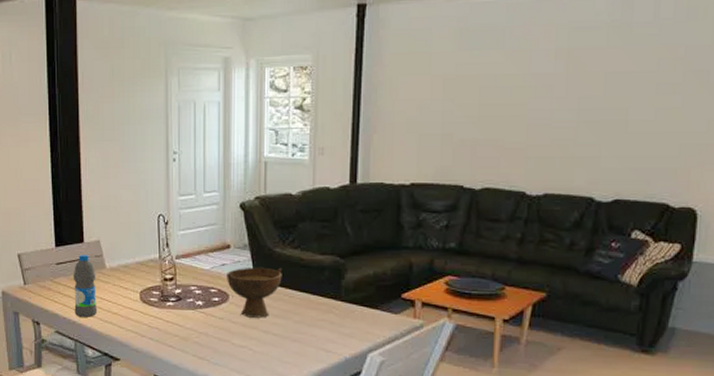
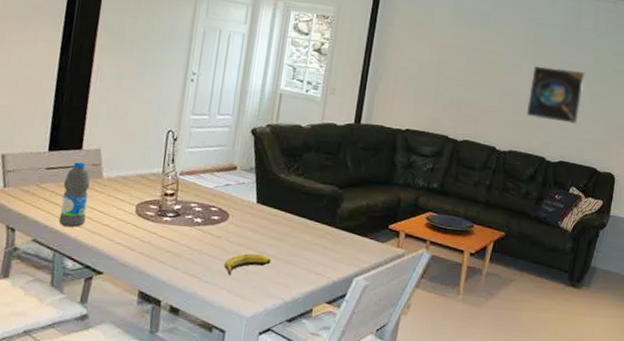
bowl: present [227,267,282,318] -> none [229,189,284,239]
banana: none [230,333,277,357] -> present [224,253,271,276]
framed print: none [564,81,645,150] -> present [527,65,585,124]

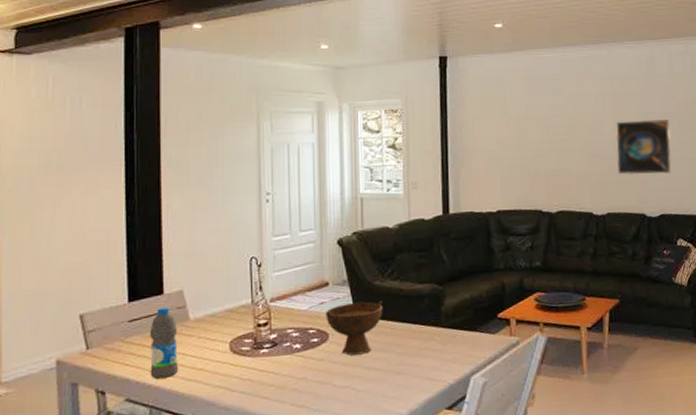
banana: present [224,253,271,276] -> none [332,369,381,399]
bowl: none [229,189,284,239] -> present [326,300,383,356]

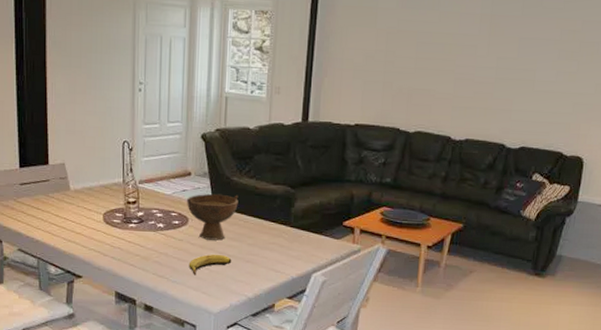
water bottle: present [149,308,179,379] -> none [37,176,61,237]
banana: none [332,369,381,399] -> present [188,254,232,276]
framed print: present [616,119,672,175] -> none [484,44,550,106]

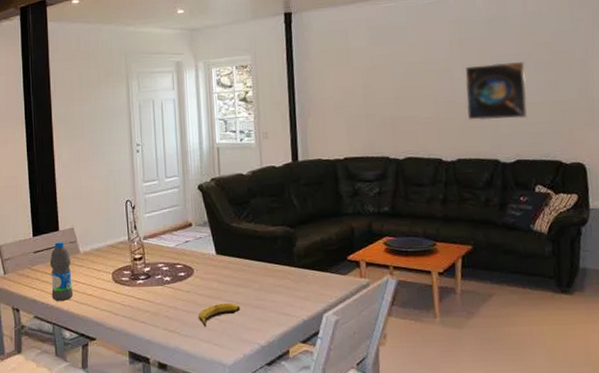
water bottle: none [37,176,61,237] -> present [49,242,74,301]
bowl: present [187,193,239,241] -> none [190,240,240,289]
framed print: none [484,44,550,106] -> present [465,62,528,121]

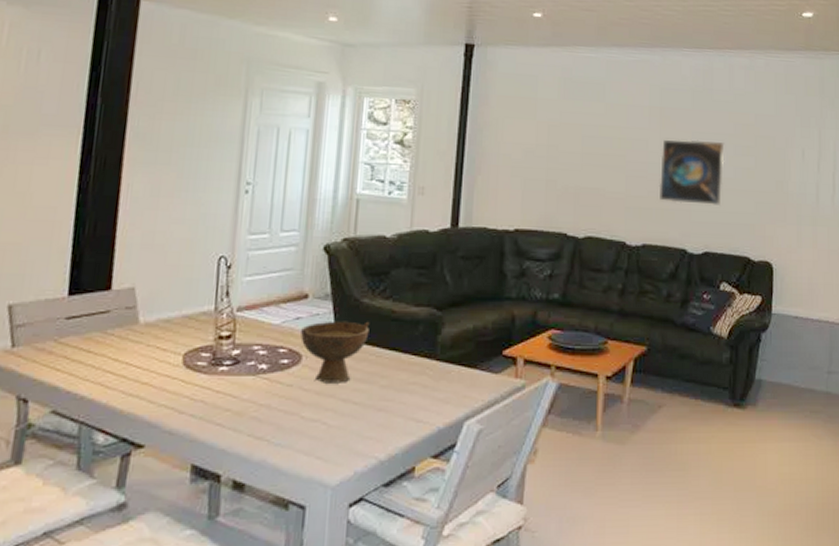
water bottle: present [49,242,74,301] -> none [84,306,124,390]
bowl: none [190,240,240,289] -> present [301,320,370,383]
banana: present [198,302,240,327] -> none [298,402,359,434]

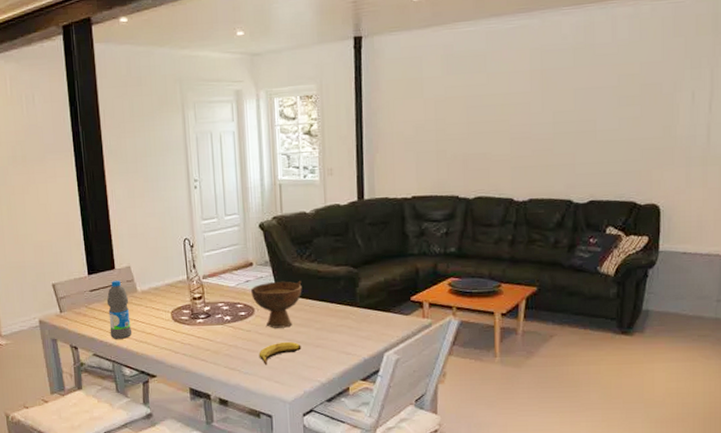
water bottle: none [84,306,124,390] -> present [106,281,133,339]
banana: none [298,402,359,434] -> present [258,341,301,365]
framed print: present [659,139,725,205] -> none [542,95,609,159]

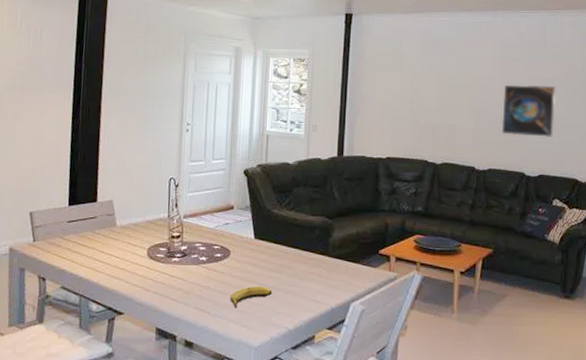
water bottle: present [106,281,133,339] -> none [82,214,107,273]
bowl: present [251,280,302,328] -> none [229,226,279,272]
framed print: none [542,95,609,159] -> present [501,84,556,137]

